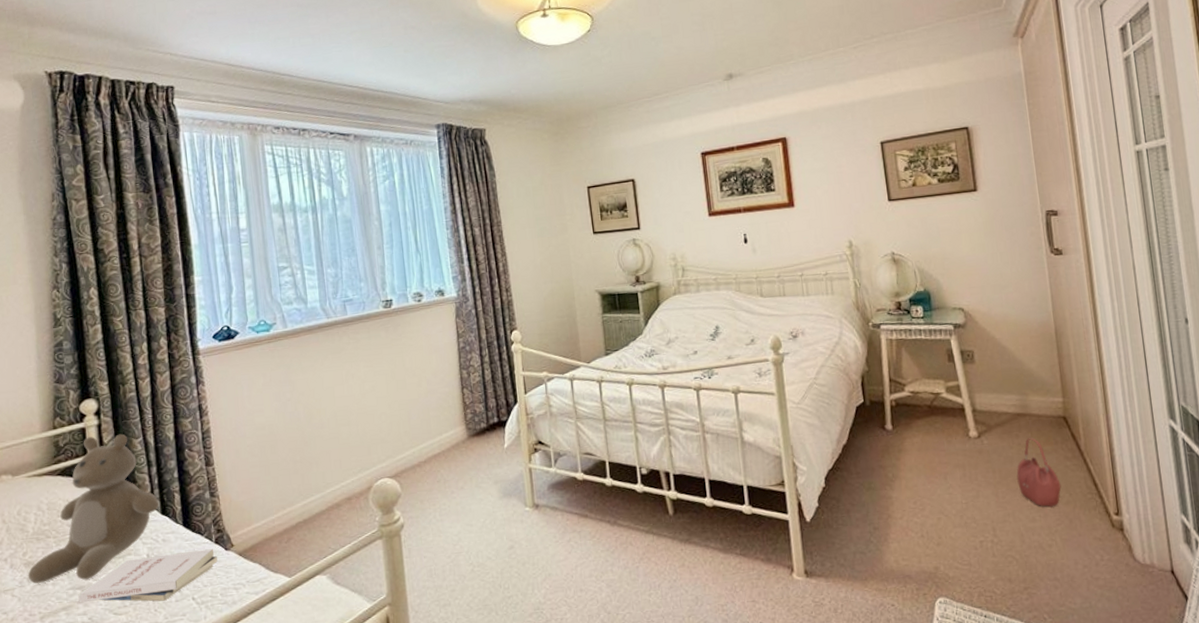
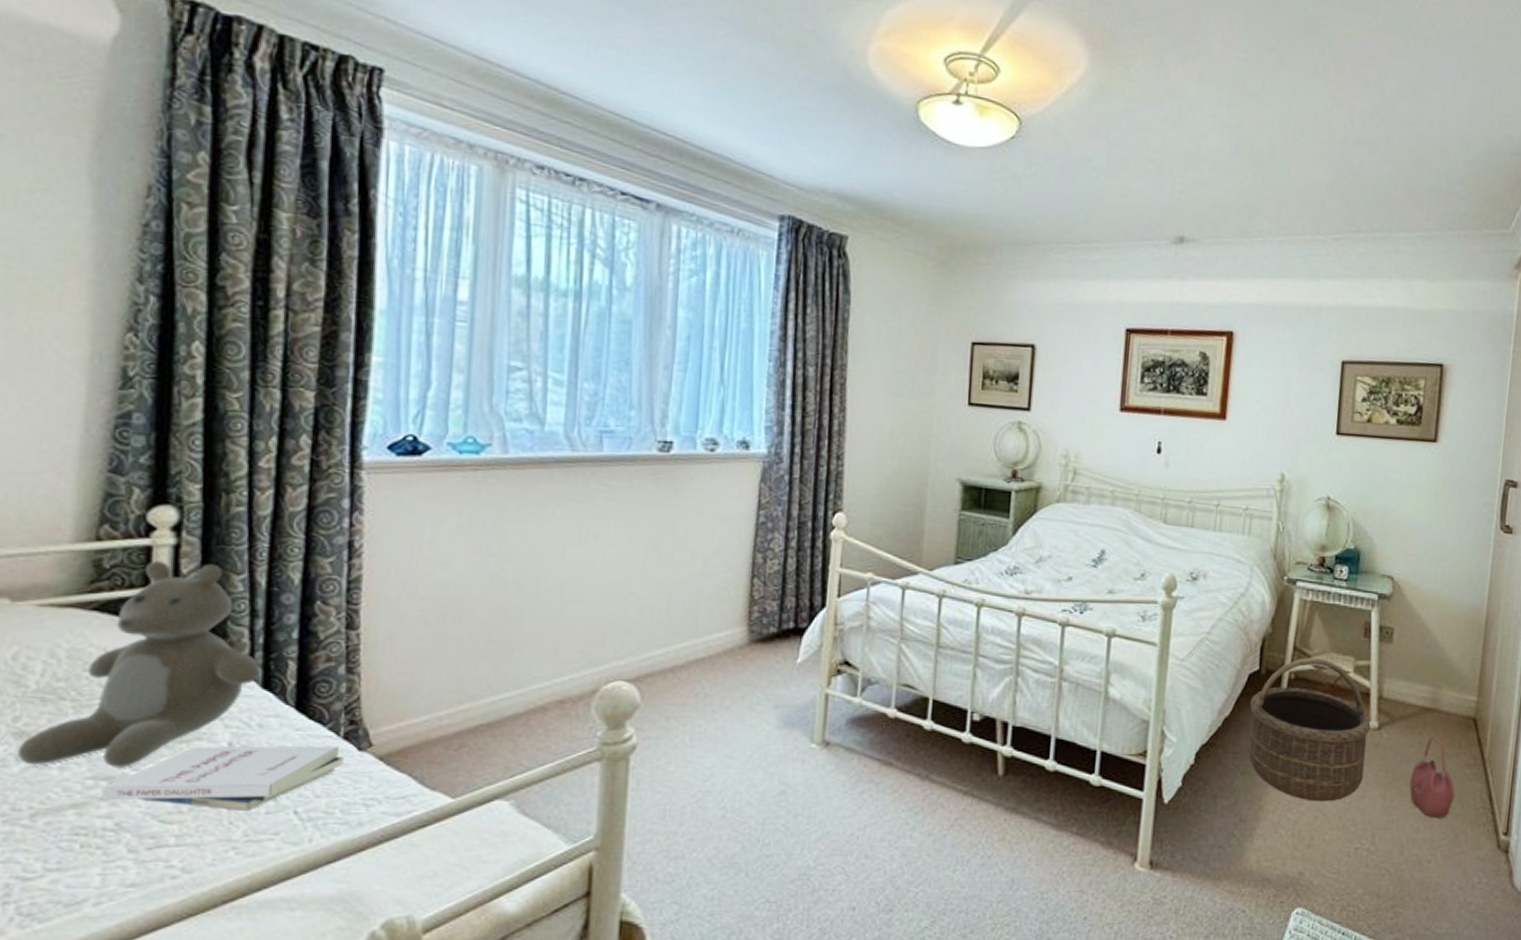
basket: none [861,385,974,506] -> present [1248,657,1371,802]

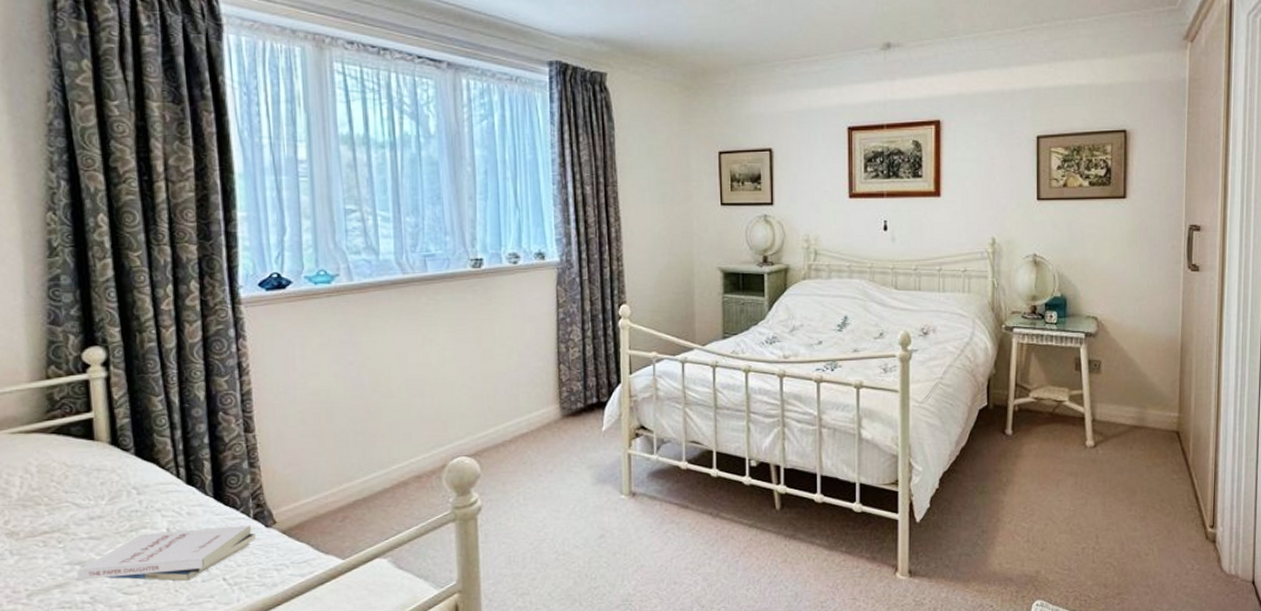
teddy bear: present [17,561,262,768] -> none [10,389,185,557]
basket: present [1248,657,1371,802] -> none [981,391,1088,512]
handbag: present [1409,737,1455,819] -> none [1124,450,1165,518]

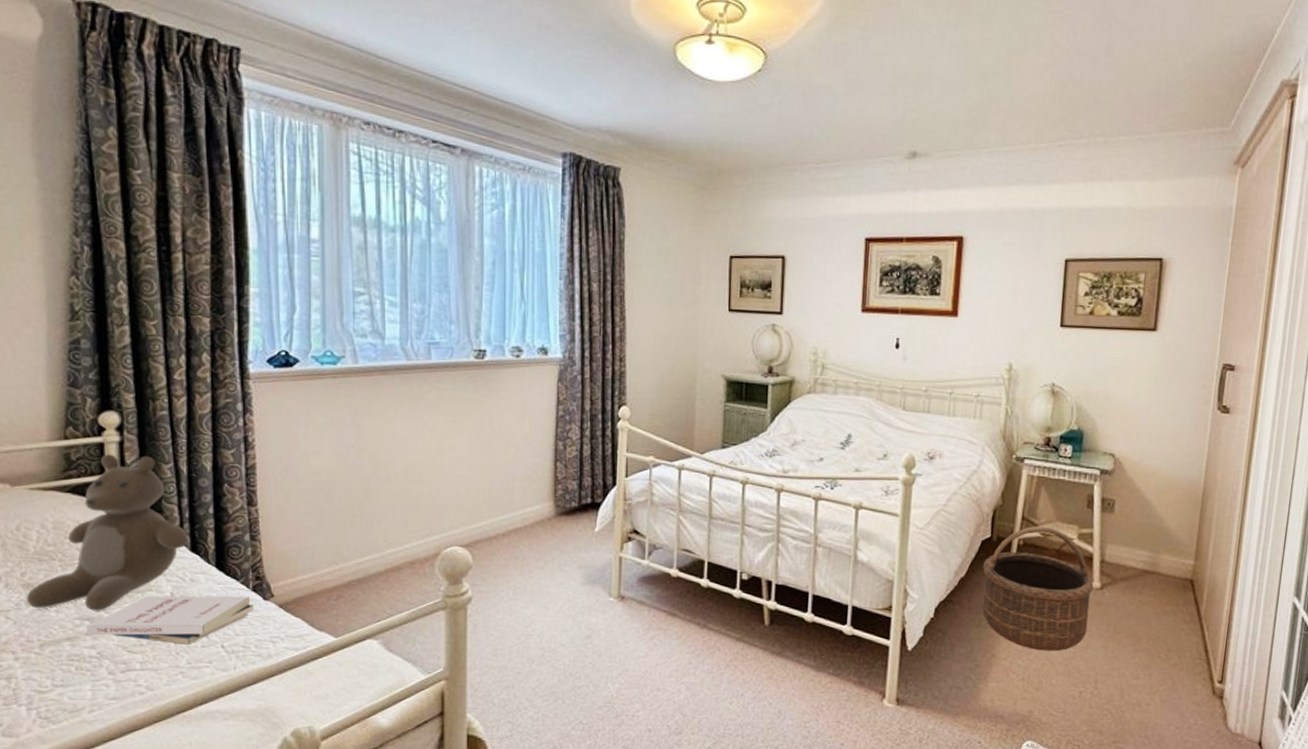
teddy bear: none [10,389,185,557] -> present [26,454,189,611]
basket: none [981,391,1088,512] -> present [982,526,1094,651]

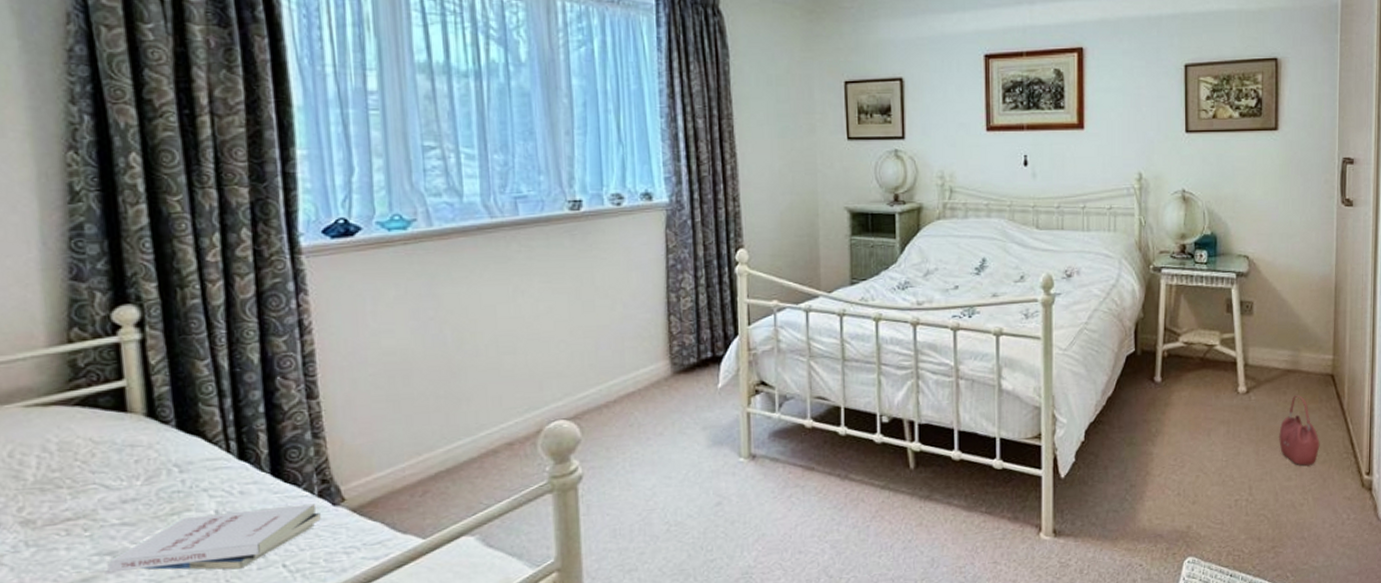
teddy bear: present [26,454,189,611] -> none [25,353,236,548]
basket: present [982,526,1094,651] -> none [1129,335,1240,463]
handbag: none [1129,596,1173,668] -> present [1278,395,1320,466]

